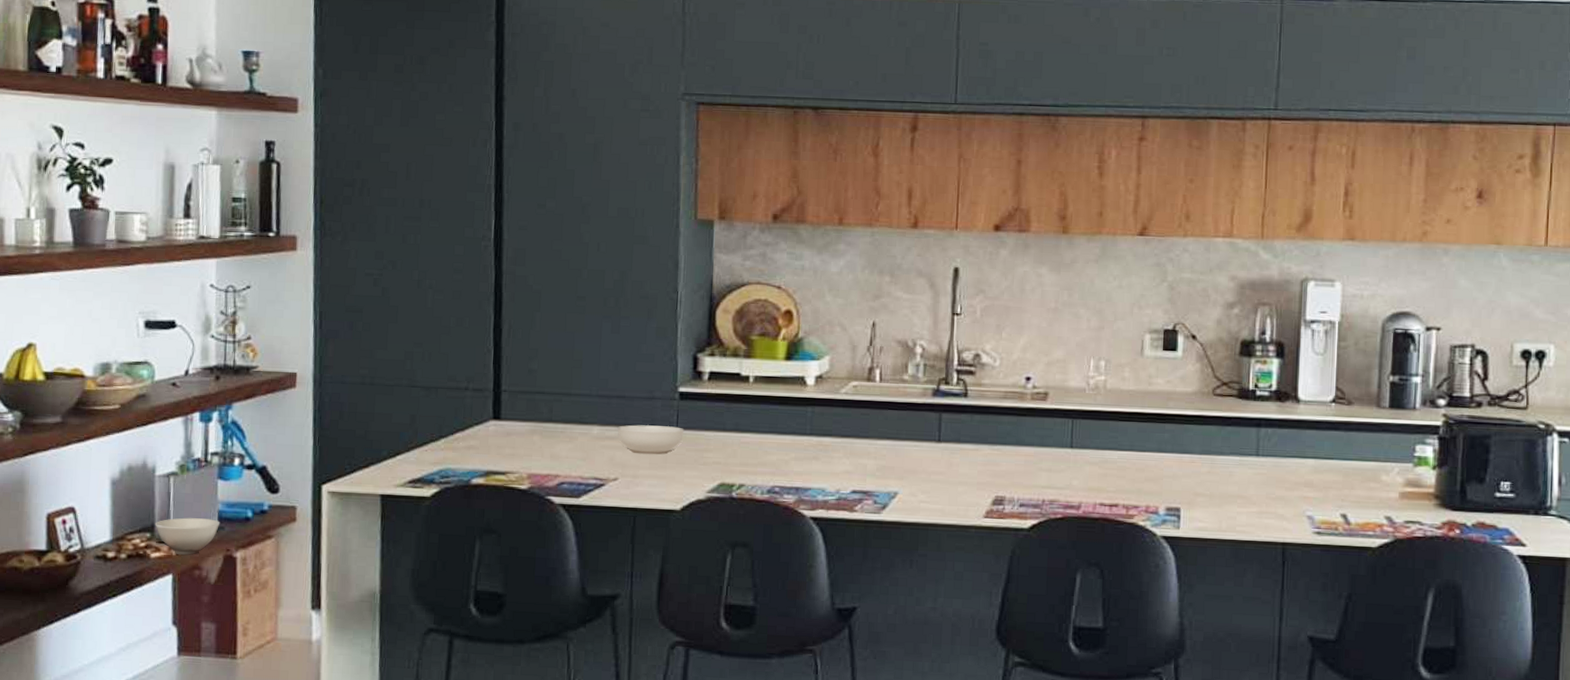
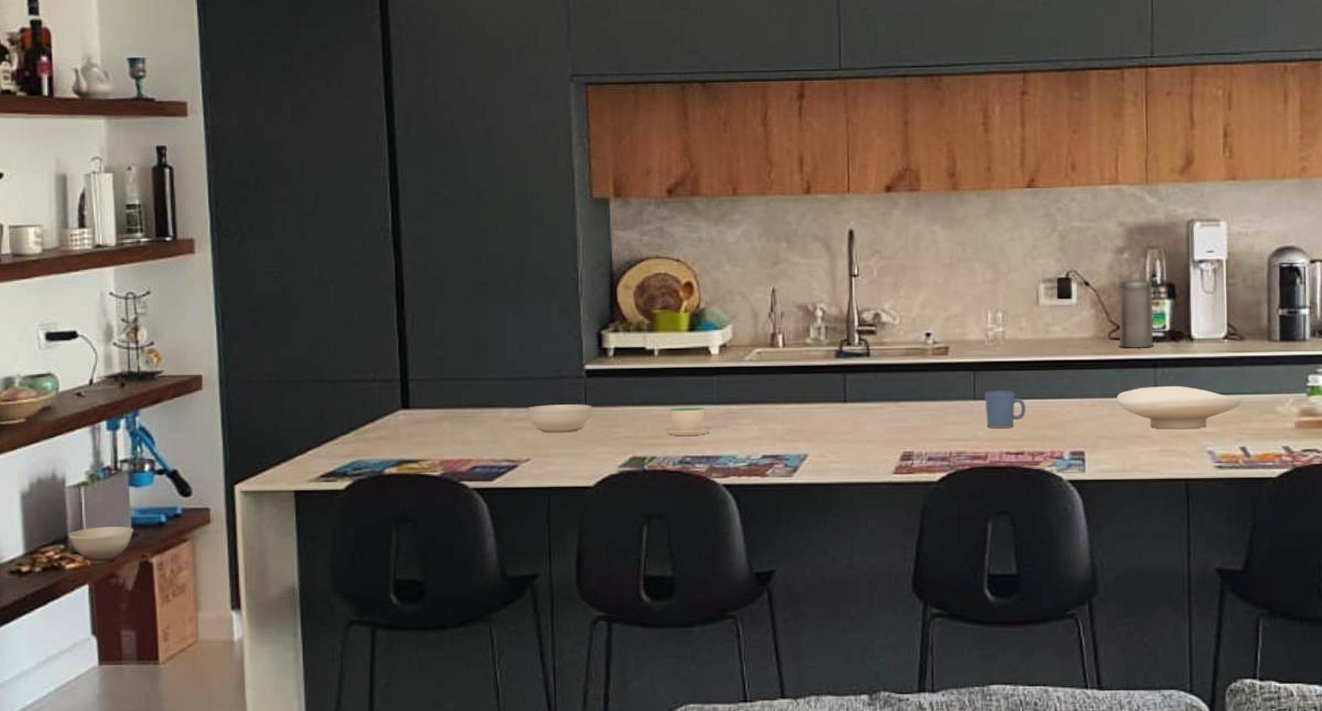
cup: none [754,436,802,466] -> present [664,407,711,436]
mug: none [1081,439,1123,480] -> present [985,390,1026,429]
decorative bowl: none [1217,446,1345,493] -> present [1117,385,1241,430]
canister: none [1223,336,1262,407] -> present [1118,280,1154,348]

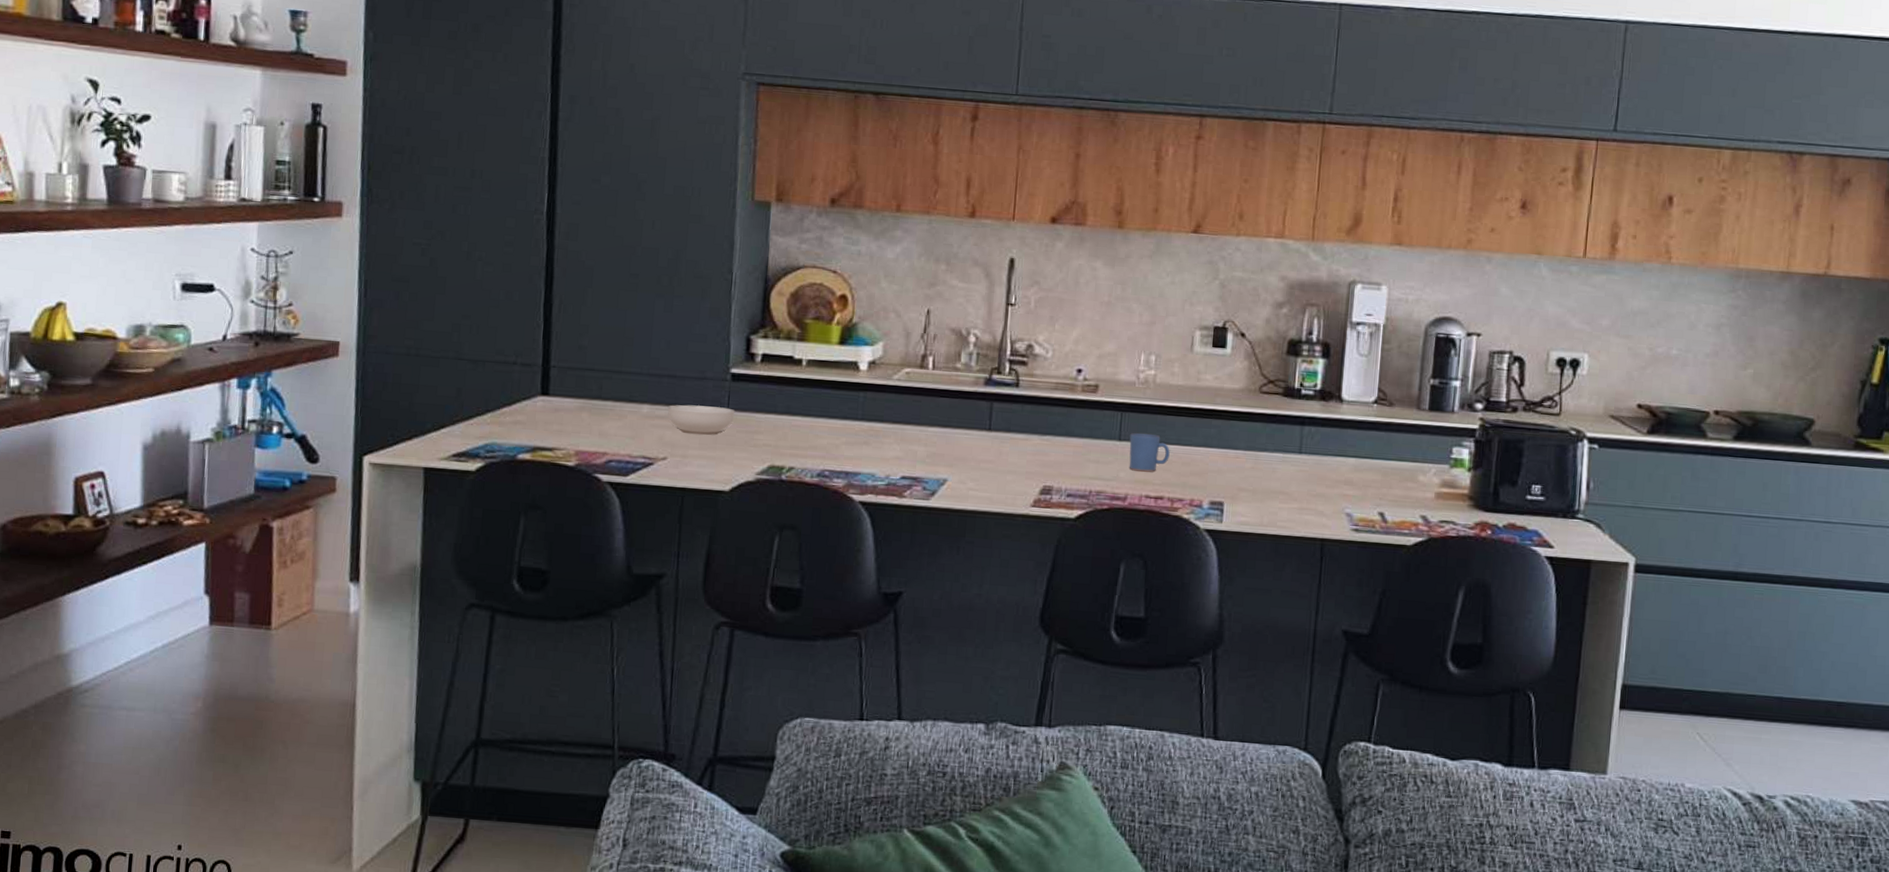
bowl: present [68,526,134,565] -> none [188,485,257,524]
cup: present [664,407,711,436] -> none [805,420,853,450]
decorative bowl: present [1117,385,1241,430] -> none [1261,443,1384,490]
canister: present [1118,280,1154,348] -> none [1268,335,1309,405]

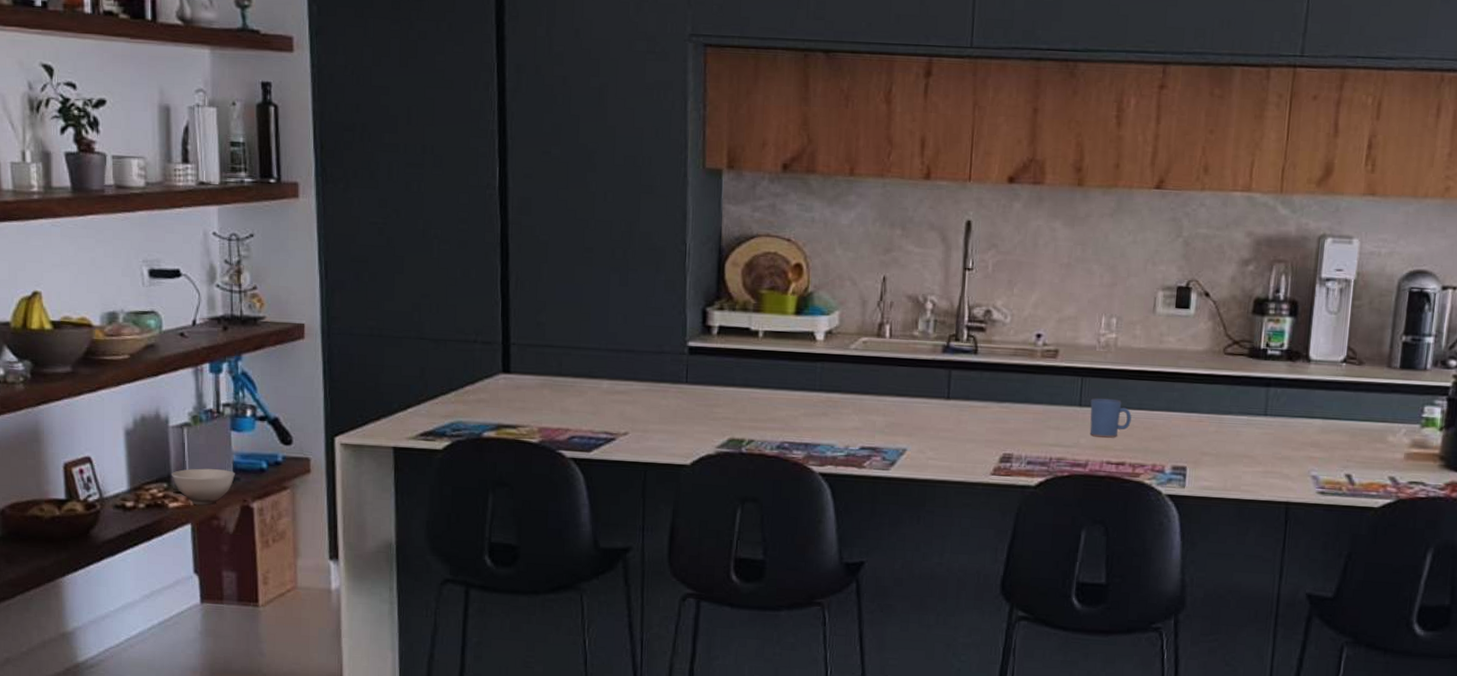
bowl: none [188,485,257,524] -> present [171,468,236,506]
bowl: present [667,404,736,436] -> none [626,379,694,410]

